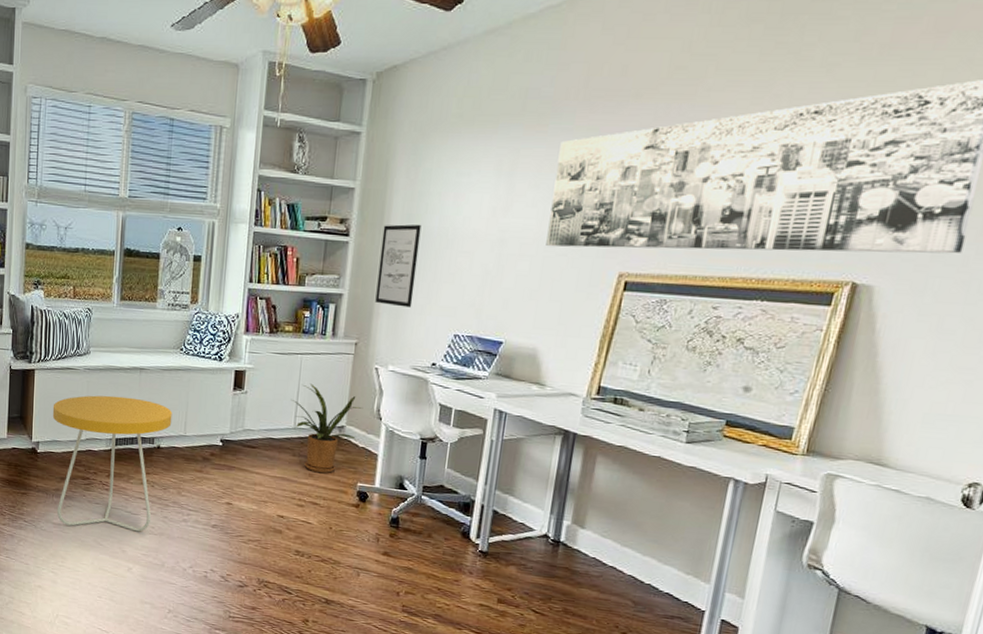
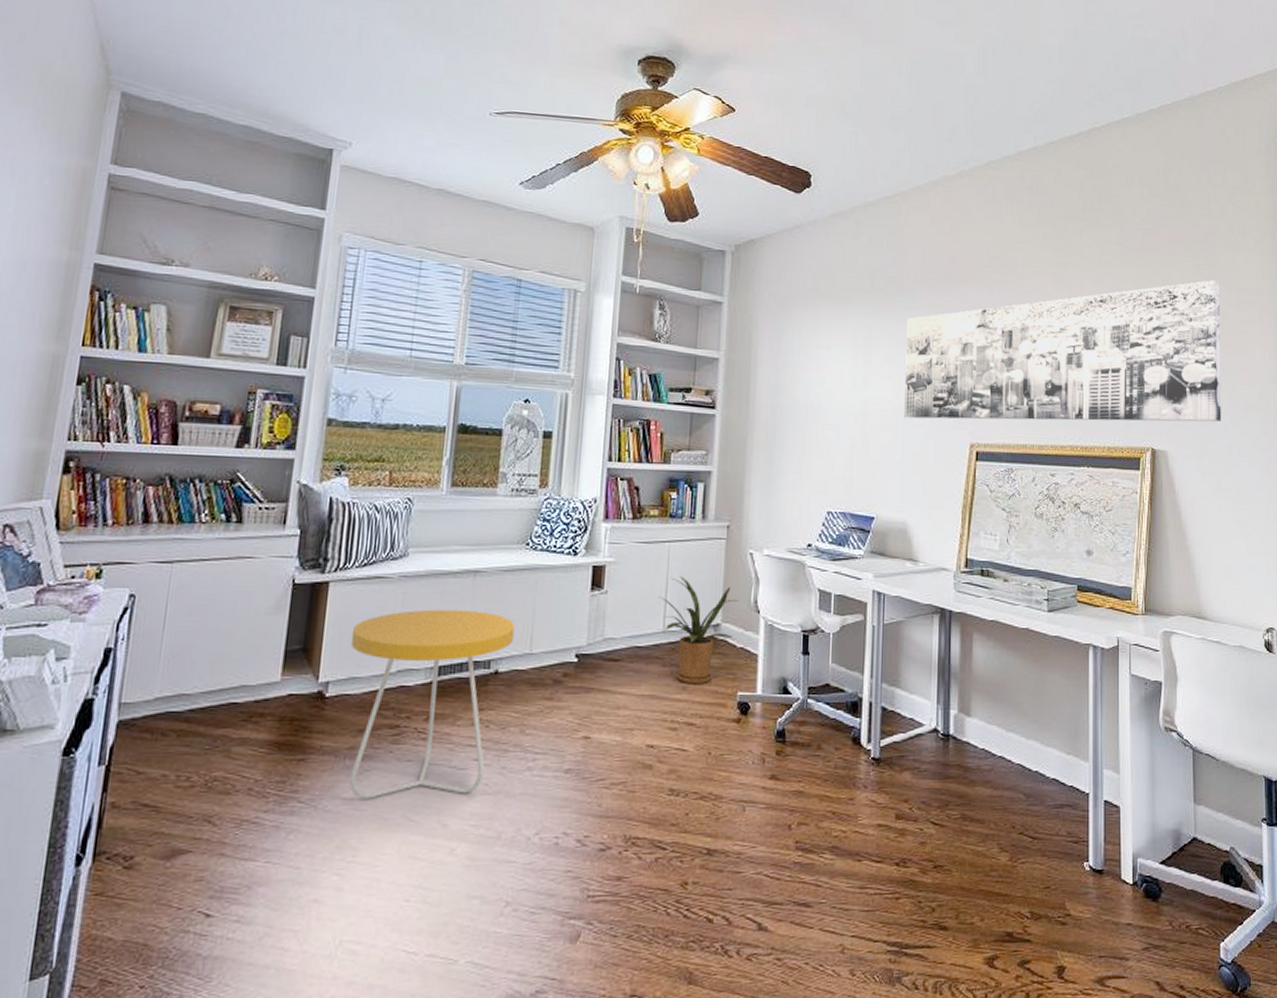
wall art: present [375,224,422,308] -> none [746,396,787,484]

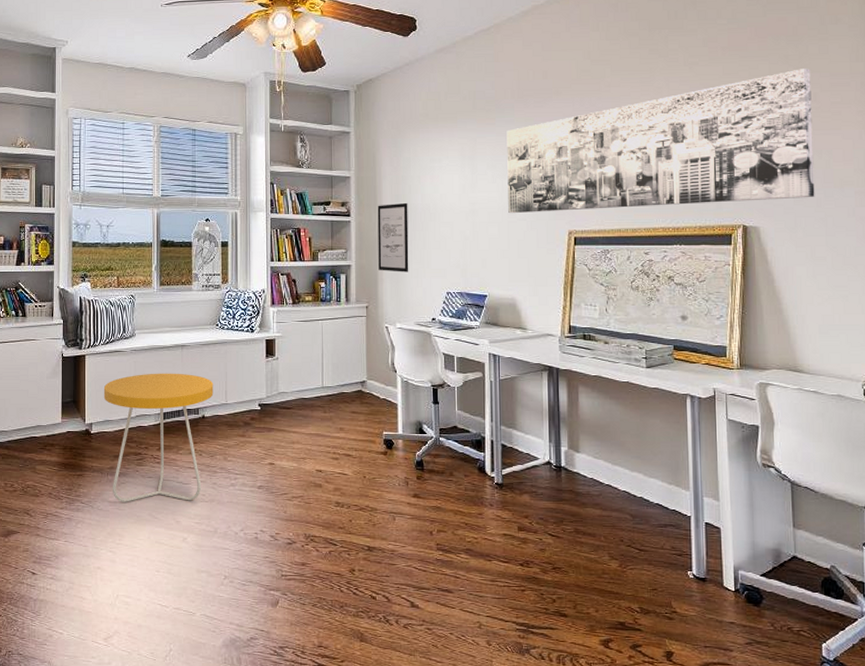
house plant: present [659,576,740,685] -> none [318,345,380,426]
wall art: none [746,396,787,484] -> present [377,202,409,272]

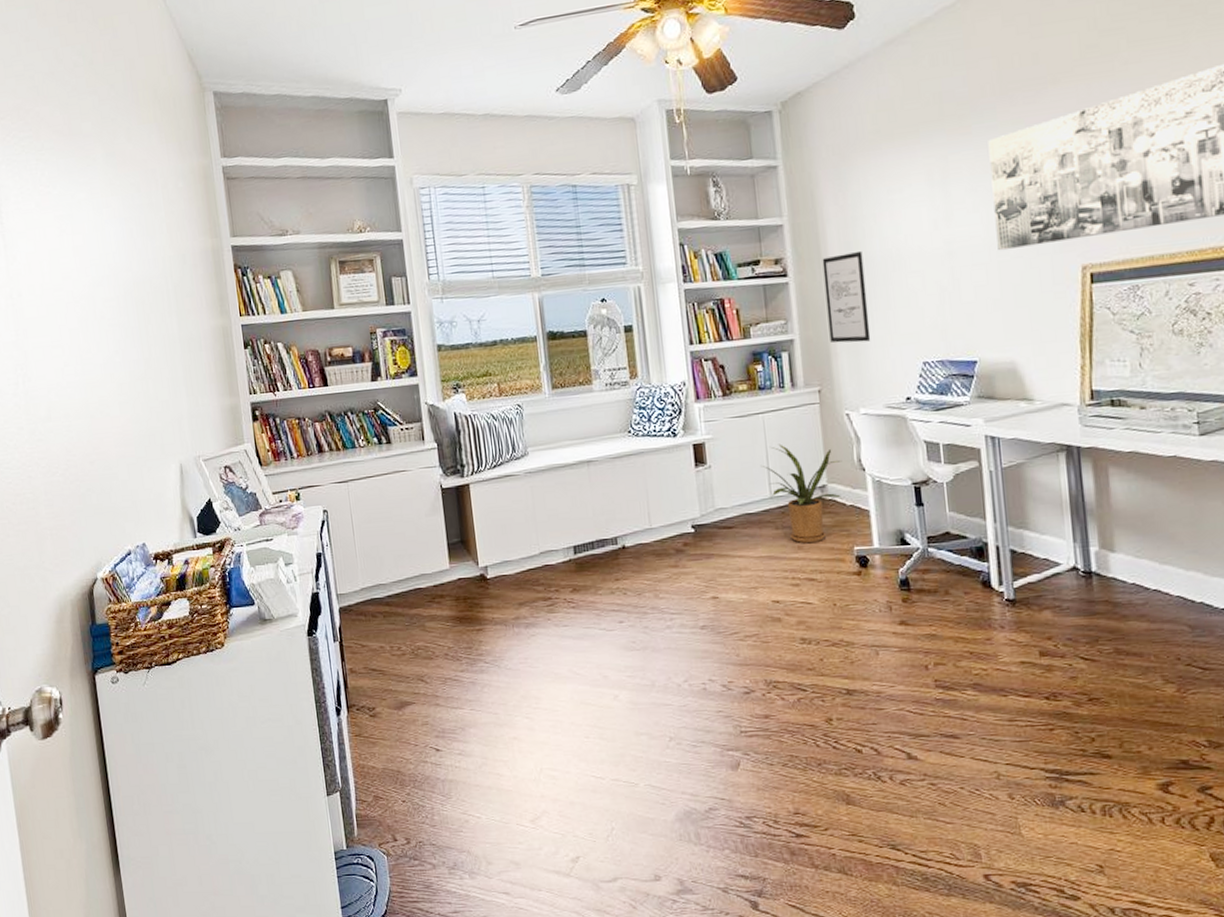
side table: present [103,373,214,502] -> none [496,496,634,659]
house plant: none [318,345,380,426] -> present [762,444,843,544]

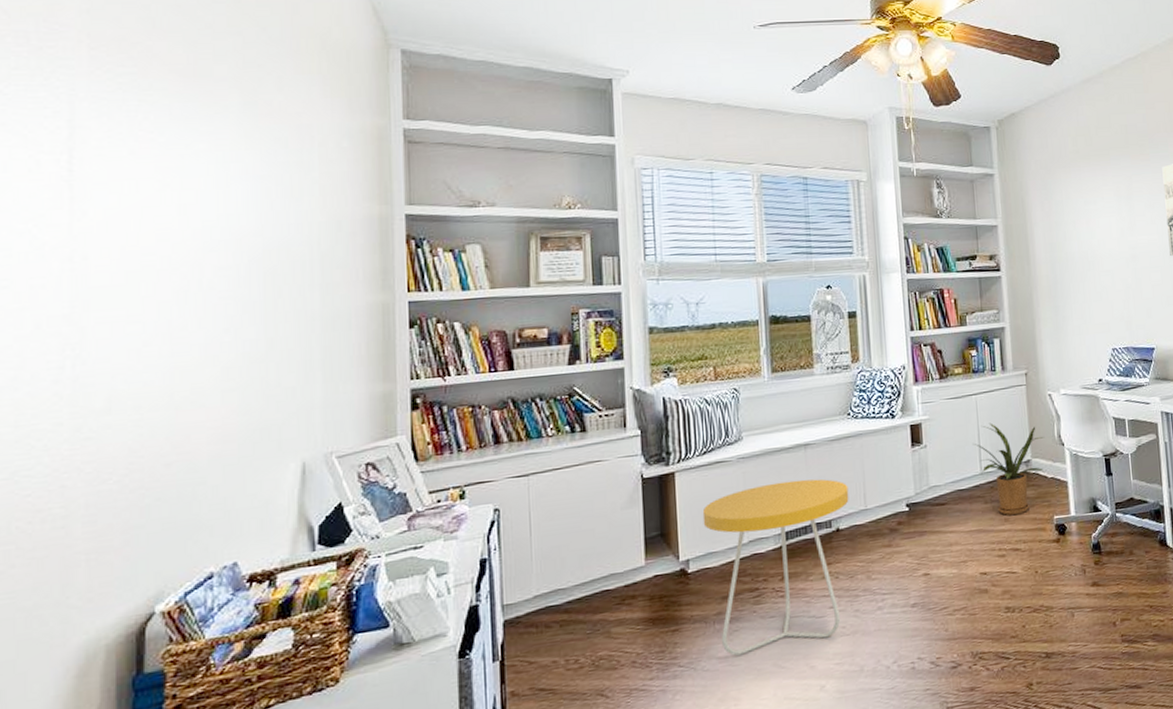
side table: none [496,496,634,659] -> present [702,479,849,656]
wall art: present [822,250,871,343] -> none [1030,251,1070,331]

